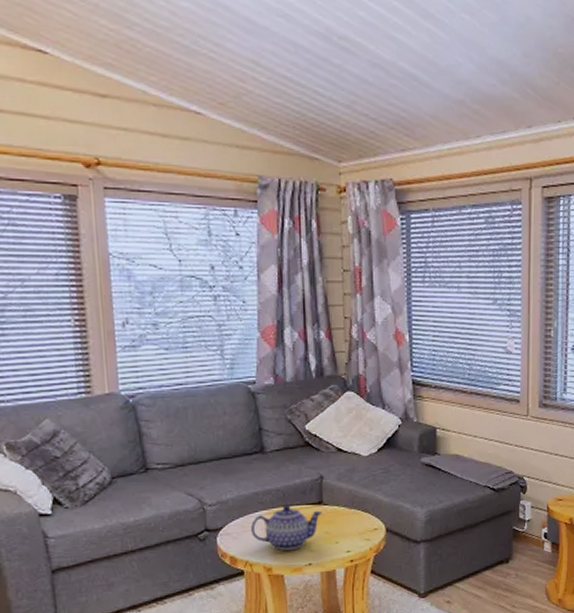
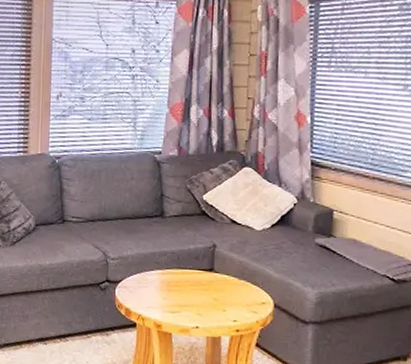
teapot: present [251,505,323,550] -> none [146,267,213,311]

